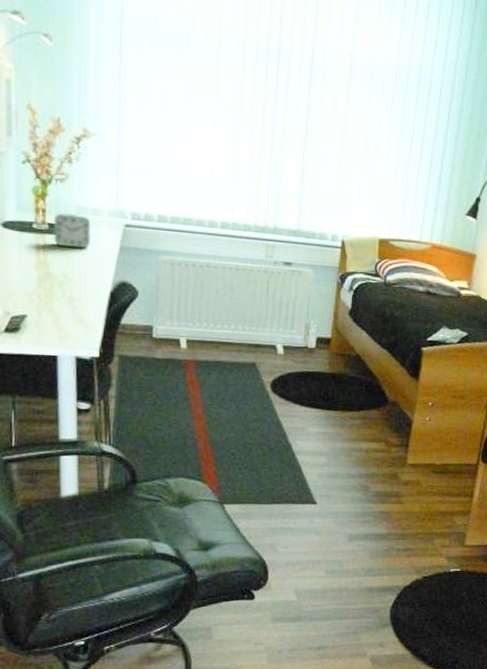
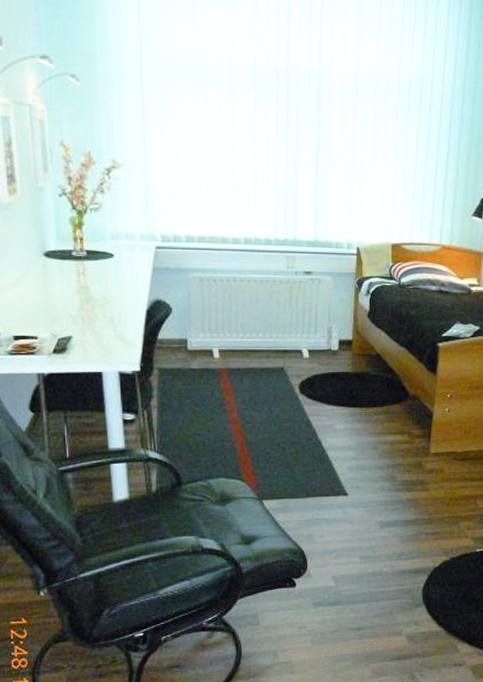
alarm clock: present [52,213,92,248] -> none [90,239,127,271]

